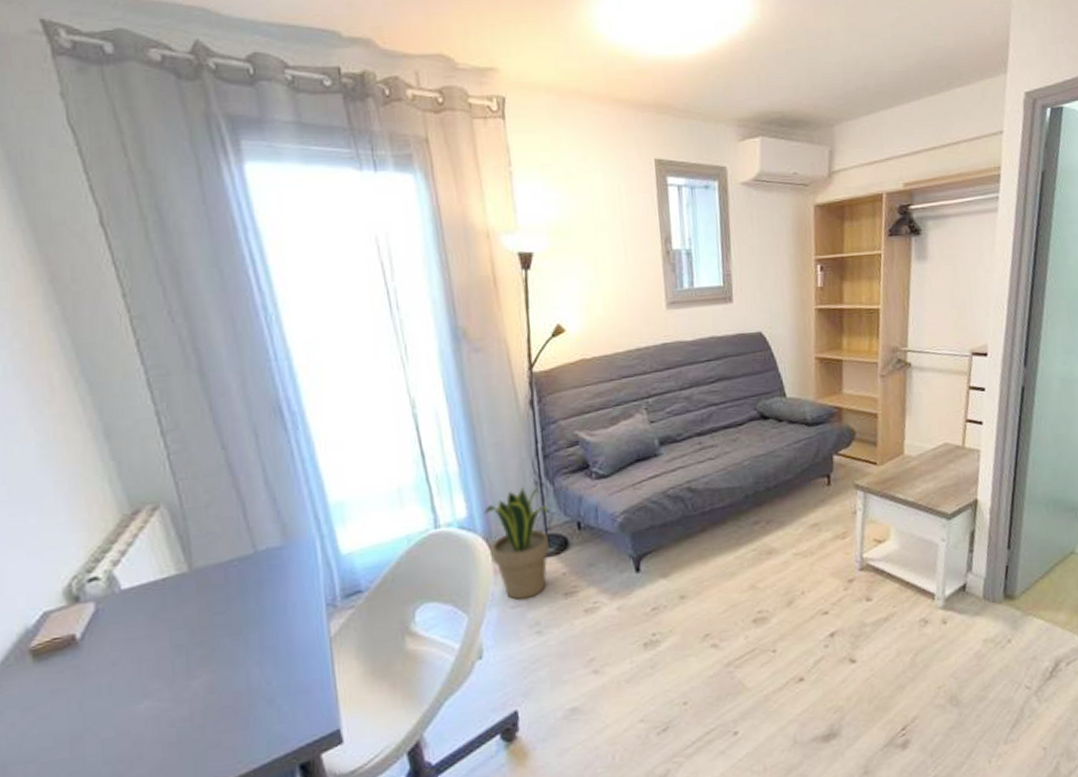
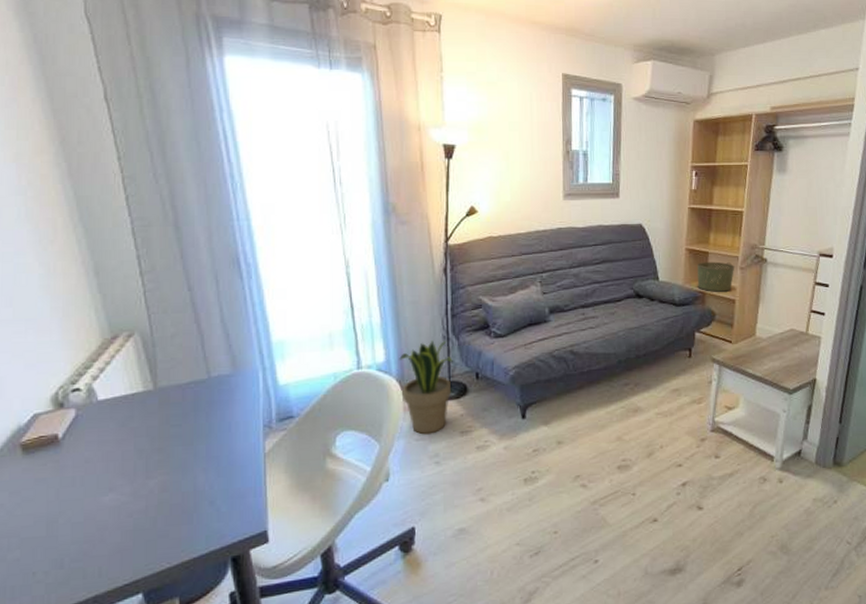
basket: none [830,370,875,407] -> present [697,261,735,292]

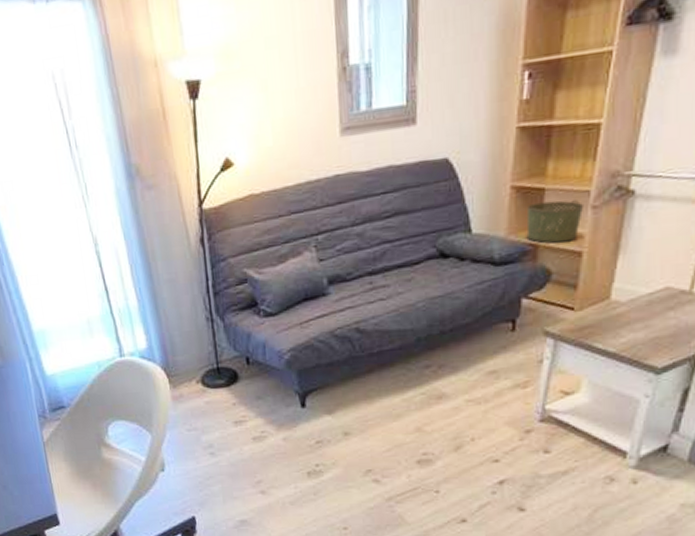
potted plant: present [399,340,453,435] -> none [161,321,220,425]

